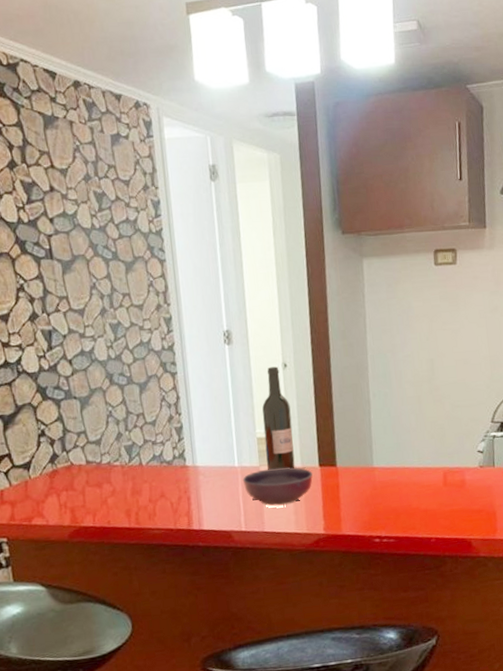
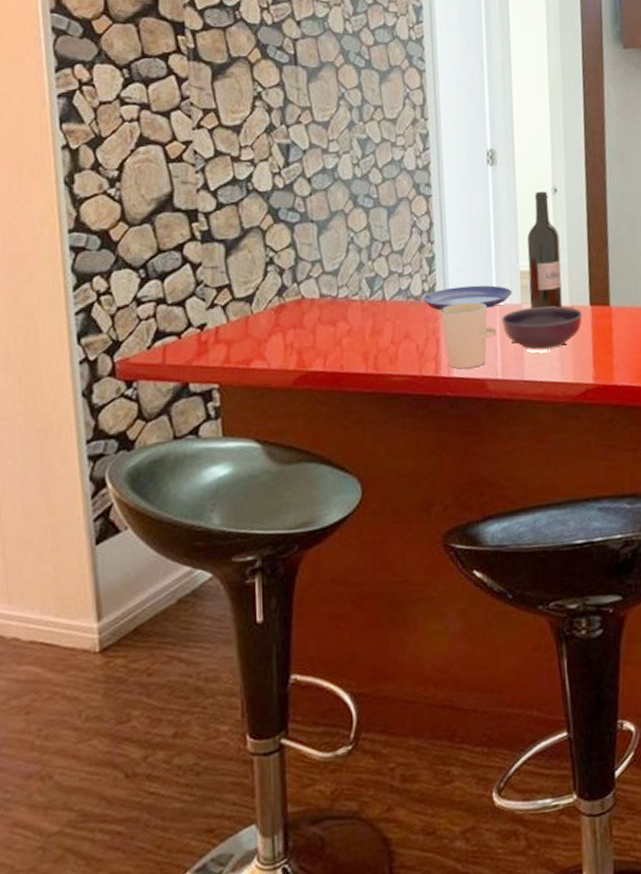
plate: none [174,450,251,473] -> present [422,285,513,310]
cup: none [189,465,239,523] -> present [440,301,496,369]

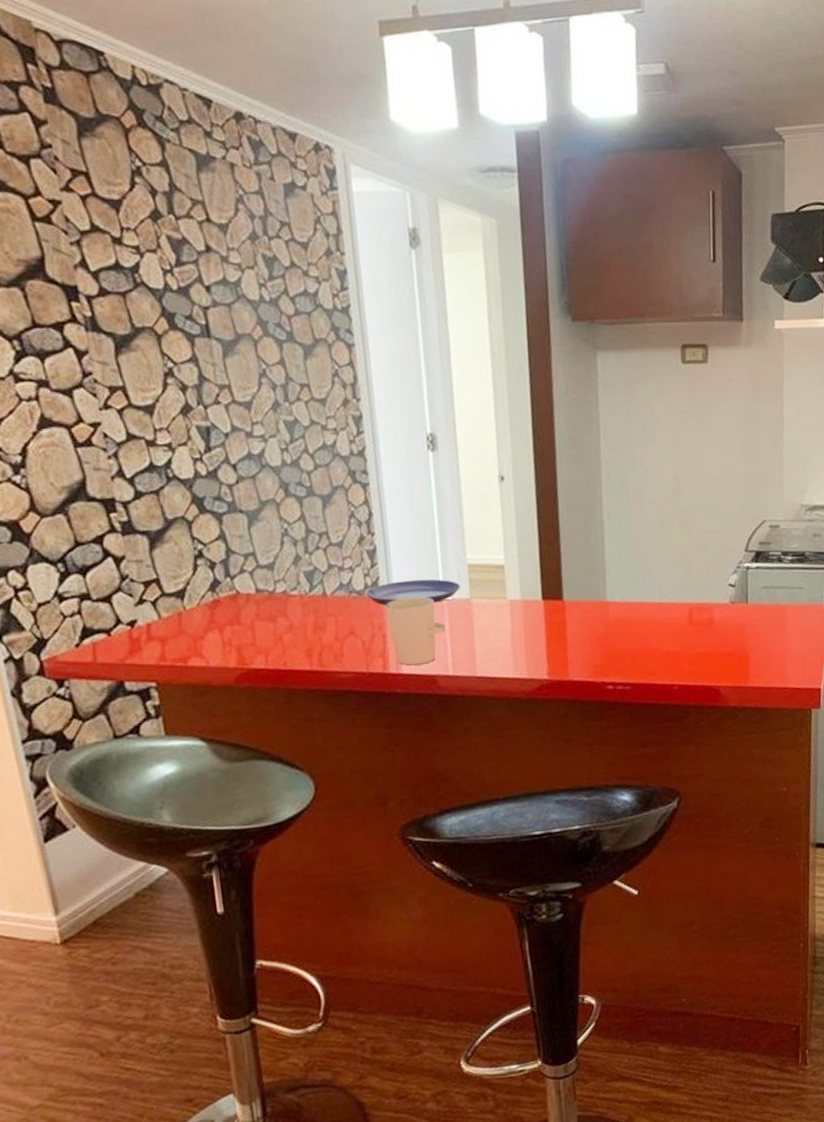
bowl: present [501,306,582,352] -> none [449,600,535,647]
wine bottle: present [526,191,563,309] -> none [473,479,514,603]

